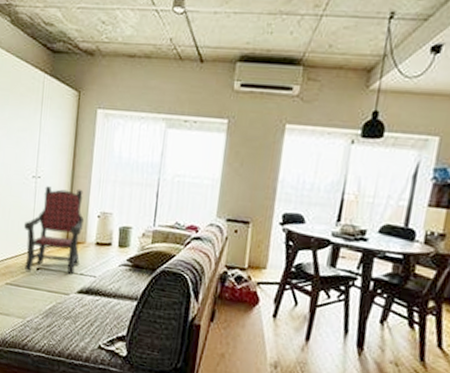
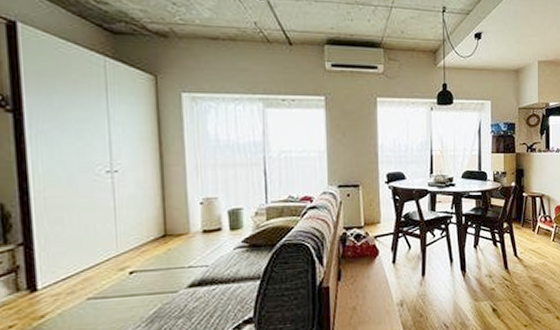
armchair: present [23,186,85,275] -> none [102,177,185,280]

